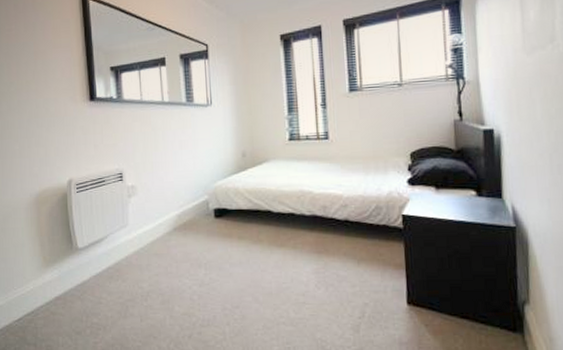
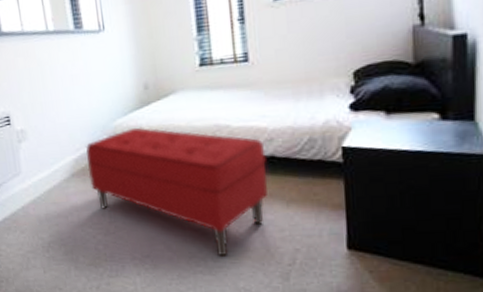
bench: none [189,189,343,309] -> present [86,127,268,257]

